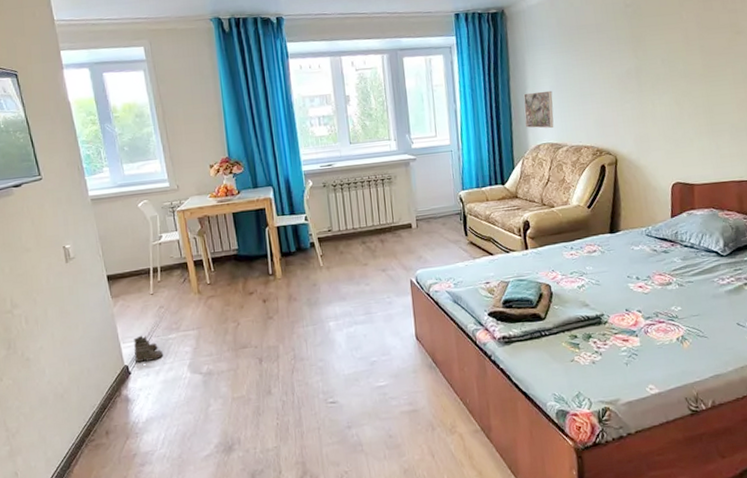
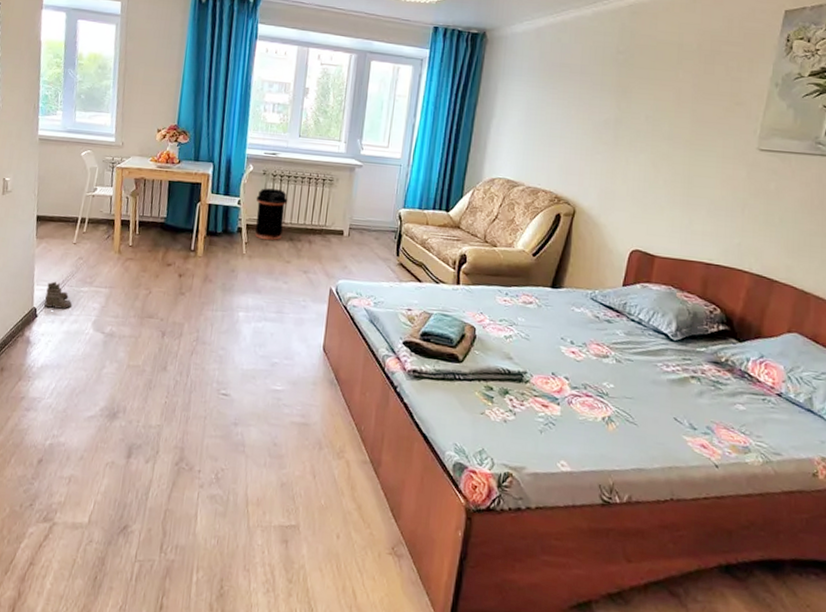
trash can: none [321,198,354,249] -> present [255,188,288,241]
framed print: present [523,90,554,129] -> none [484,122,520,163]

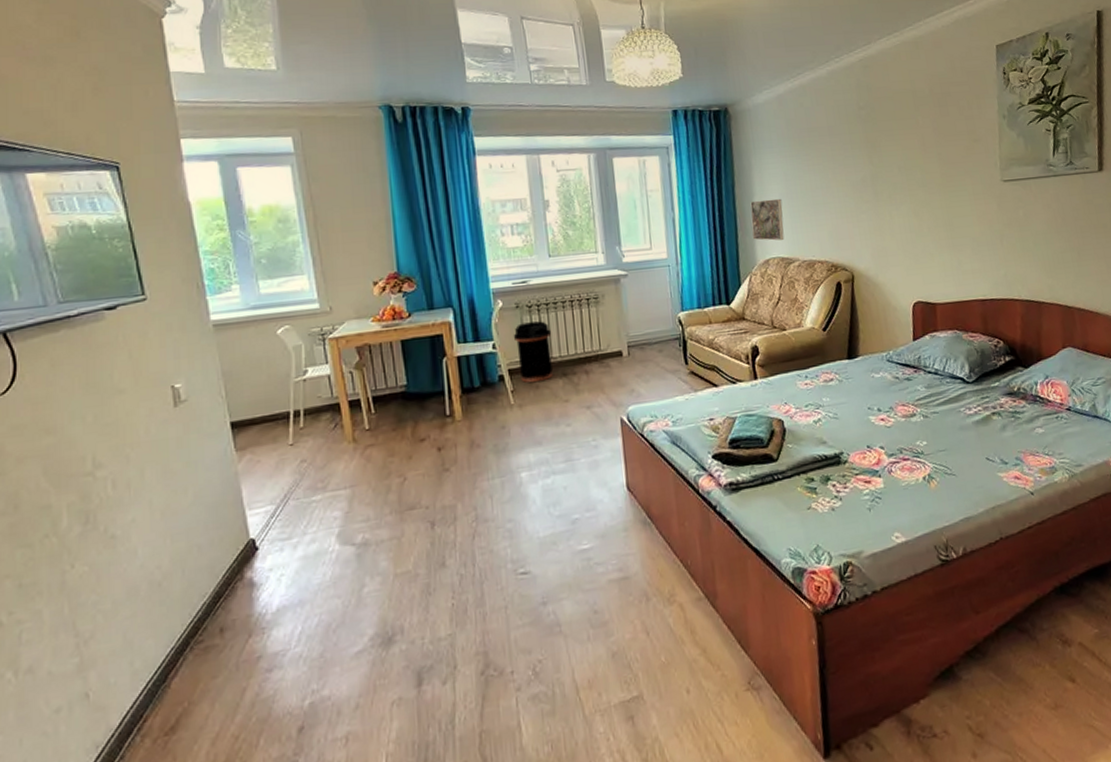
boots: present [44,281,73,310] -> none [263,498,305,536]
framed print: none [484,122,520,163] -> present [750,198,785,241]

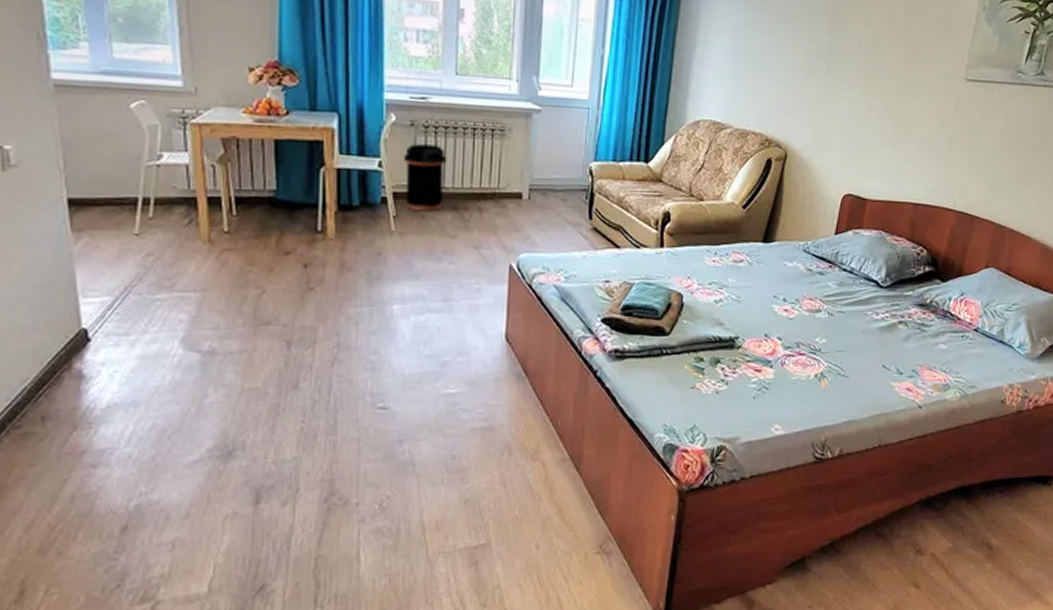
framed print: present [750,198,785,241] -> none [687,52,726,102]

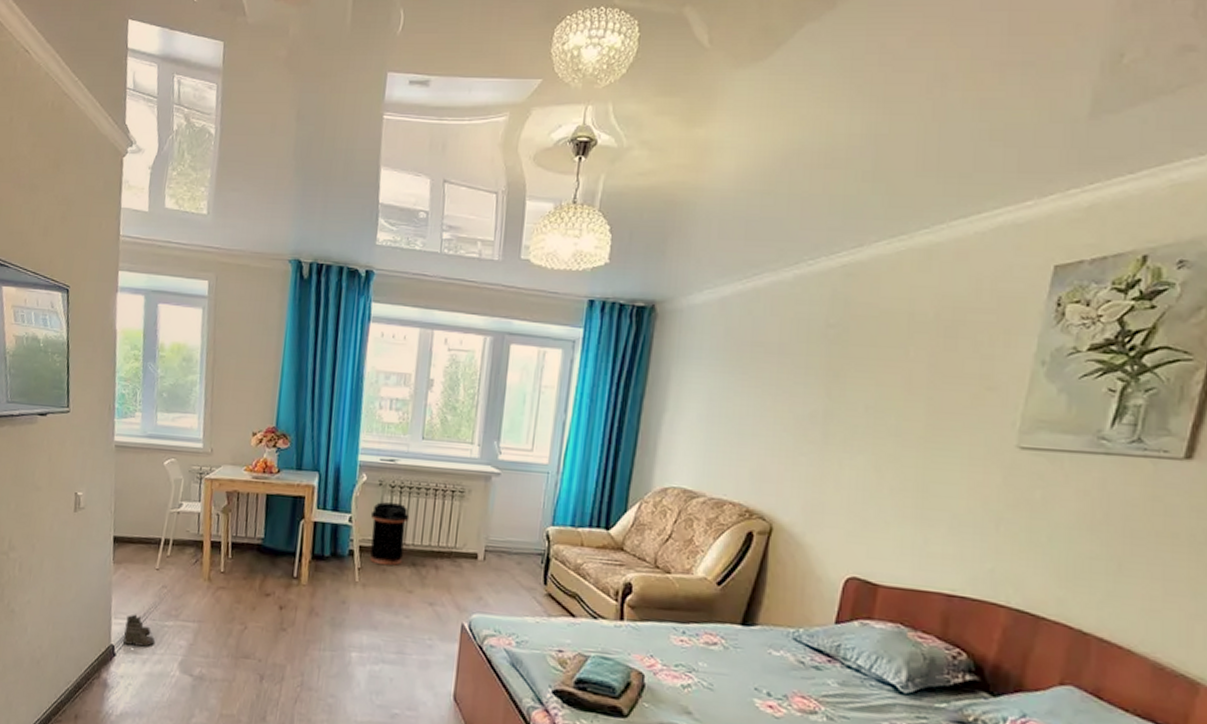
boots: none [98,289,145,330] -> present [123,614,156,648]

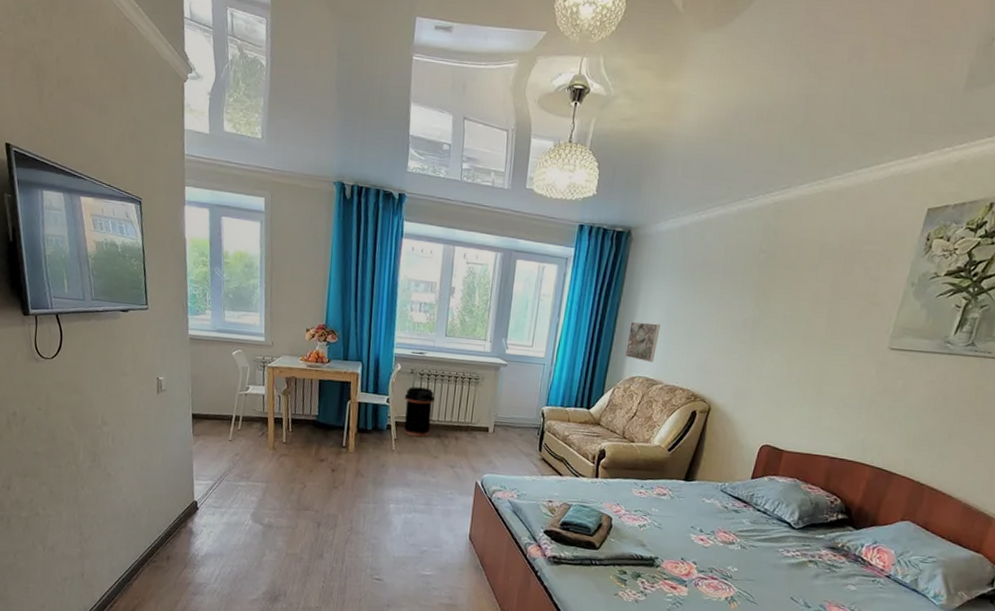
boots: present [123,614,156,648] -> none [204,476,231,504]
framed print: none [654,417,699,469] -> present [625,321,661,362]

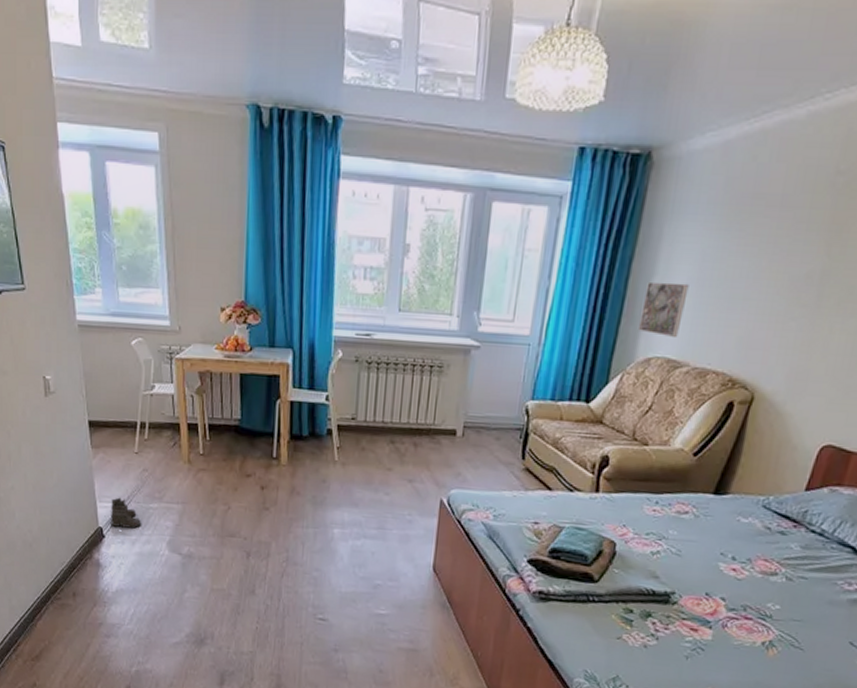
boots: none [204,476,231,504] -> present [110,497,142,530]
trash can: present [404,386,435,437] -> none [347,379,387,444]

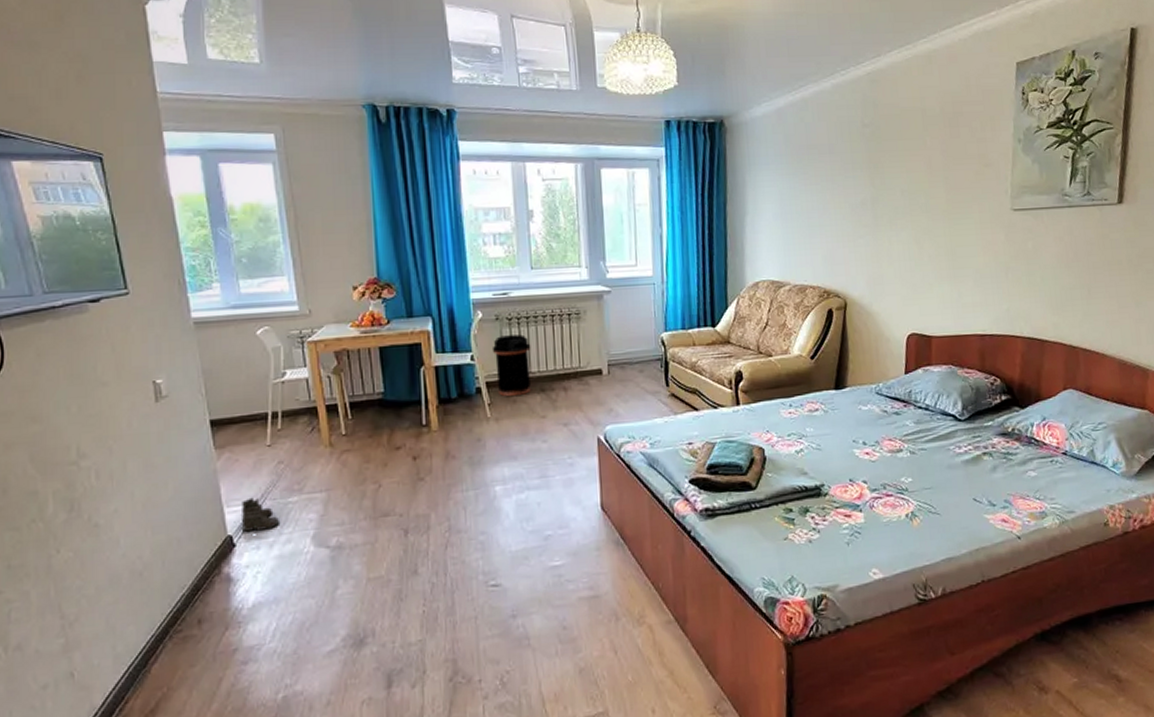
trash can: none [347,379,387,444] -> present [492,334,531,397]
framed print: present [639,281,689,337] -> none [742,218,776,263]

